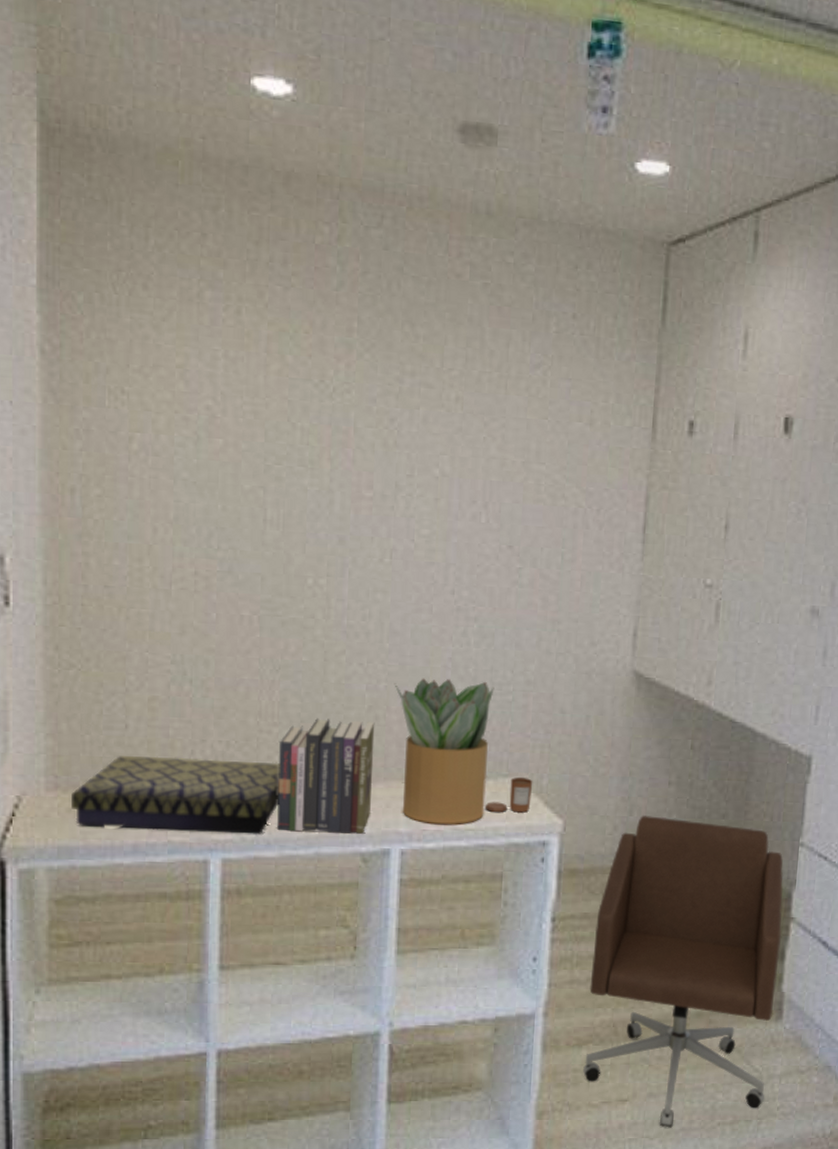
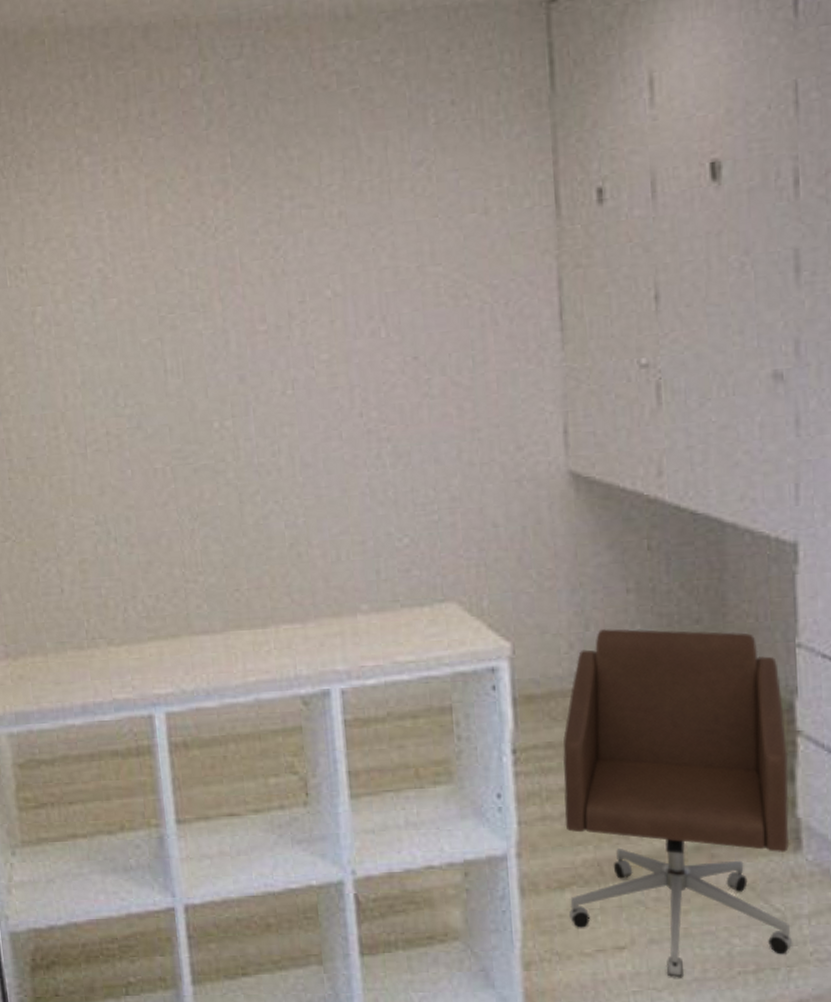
decorative box: present [71,755,280,834] -> none [21,611,214,691]
books: present [277,717,375,834] -> none [206,560,305,679]
potted plant: present [394,678,495,824] -> none [312,504,424,659]
candle: present [485,777,533,813] -> none [423,601,473,641]

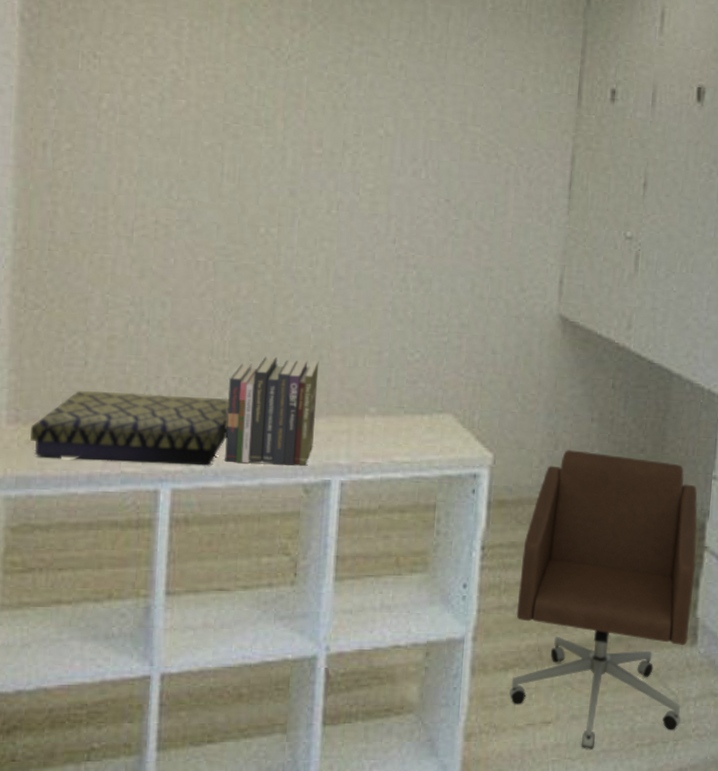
decorative box: none [21,611,214,691] -> present [30,390,230,466]
books: none [206,560,305,679] -> present [225,356,319,466]

